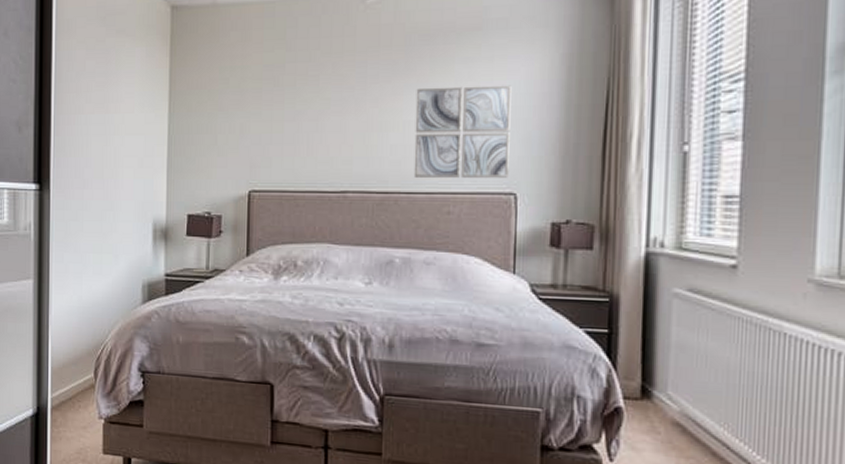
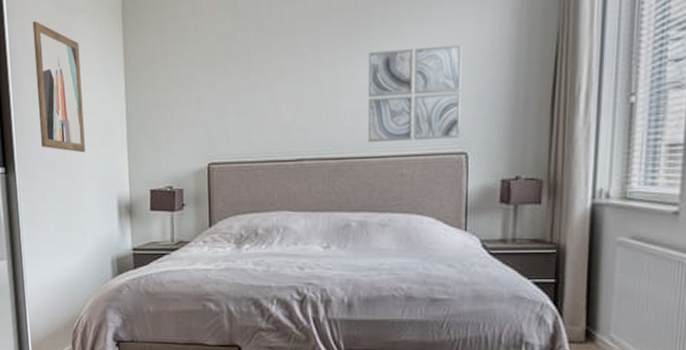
wall art: none [78,42,125,174] -> present [32,21,85,153]

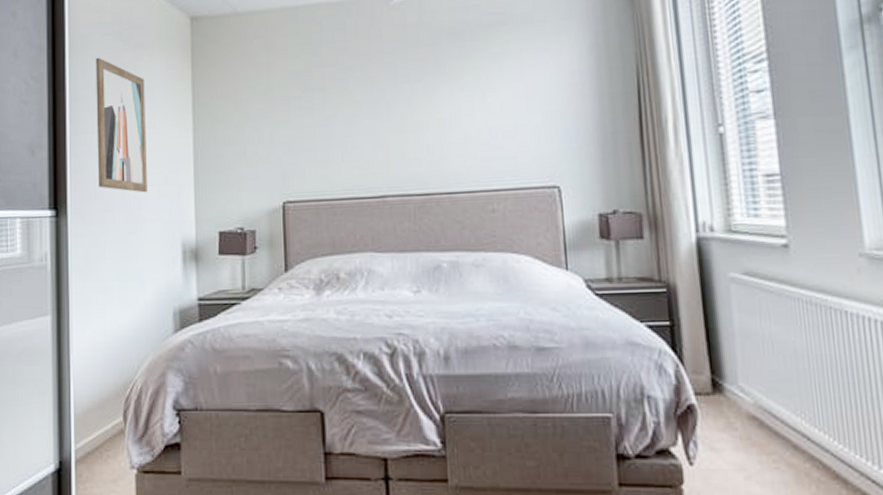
wall art: present [367,44,462,142] -> none [448,77,550,177]

